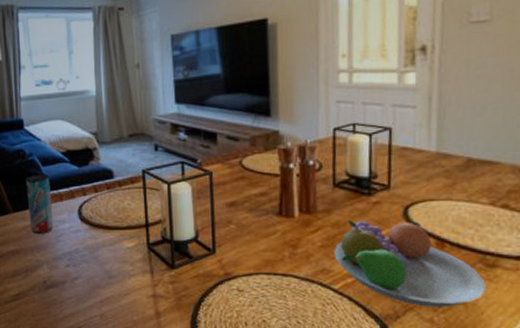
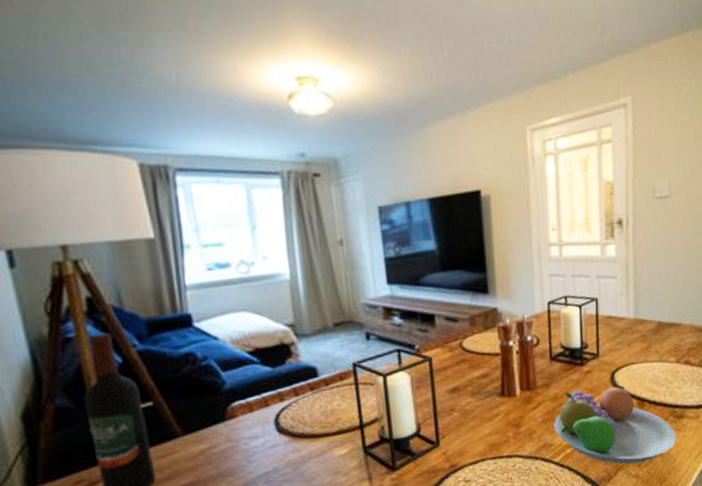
beverage can: present [26,173,54,234] -> none [199,380,243,458]

